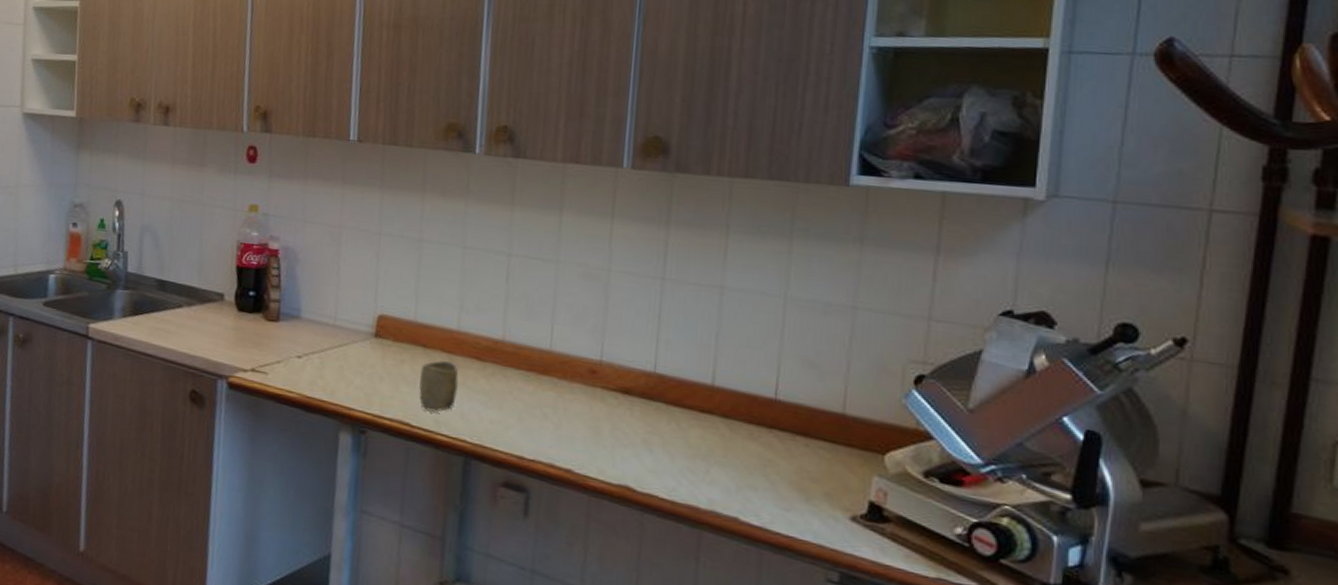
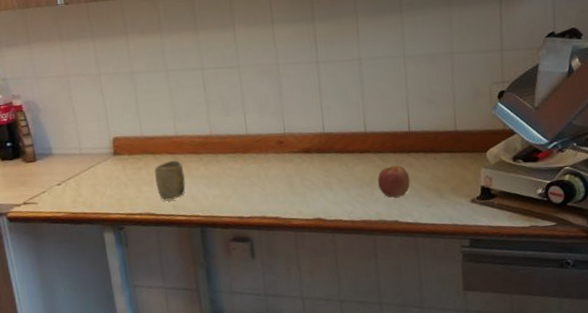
apple: none [718,439,766,486] -> present [378,164,410,198]

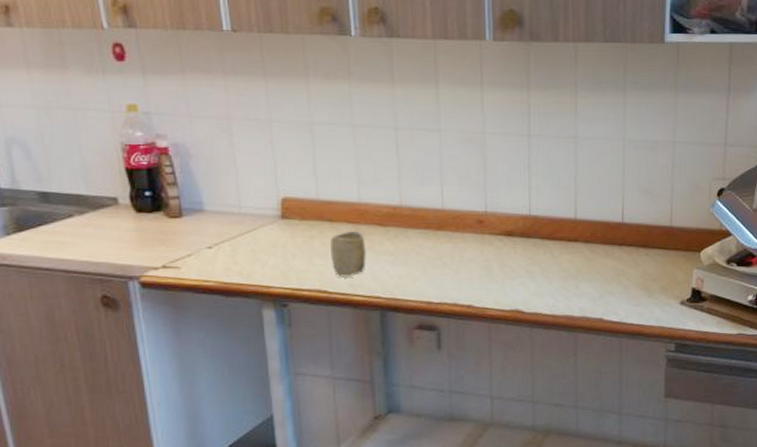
apple: present [378,164,410,198] -> none [585,257,619,293]

